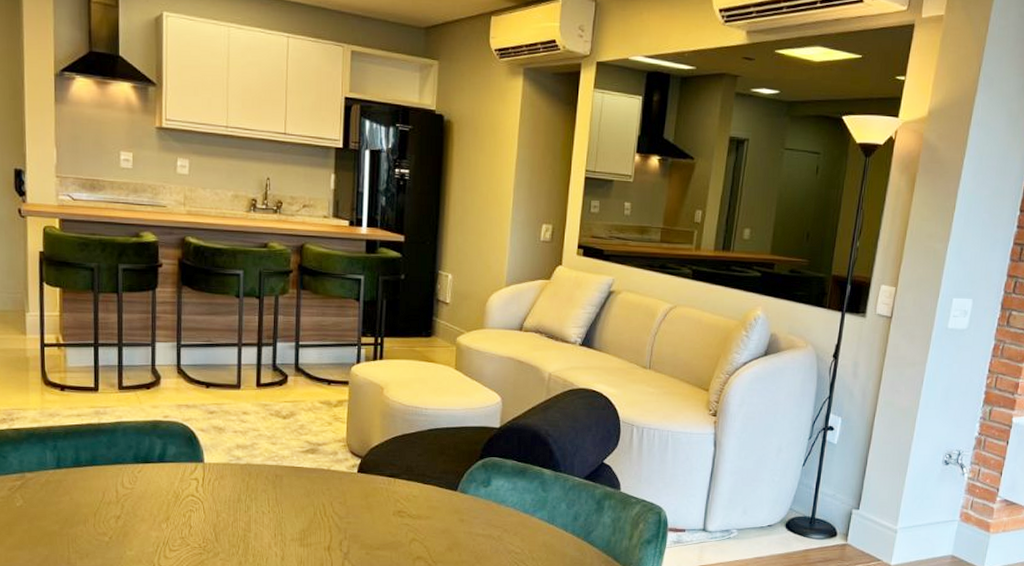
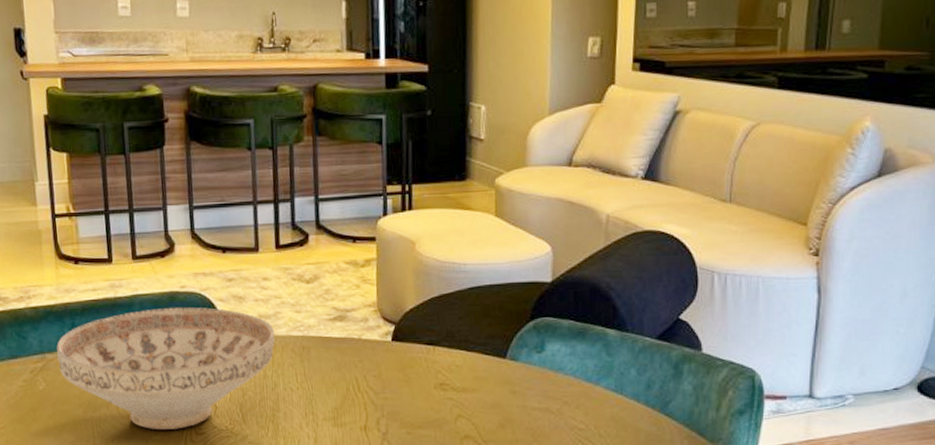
decorative bowl: none [36,435,250,547] -> present [56,307,275,430]

